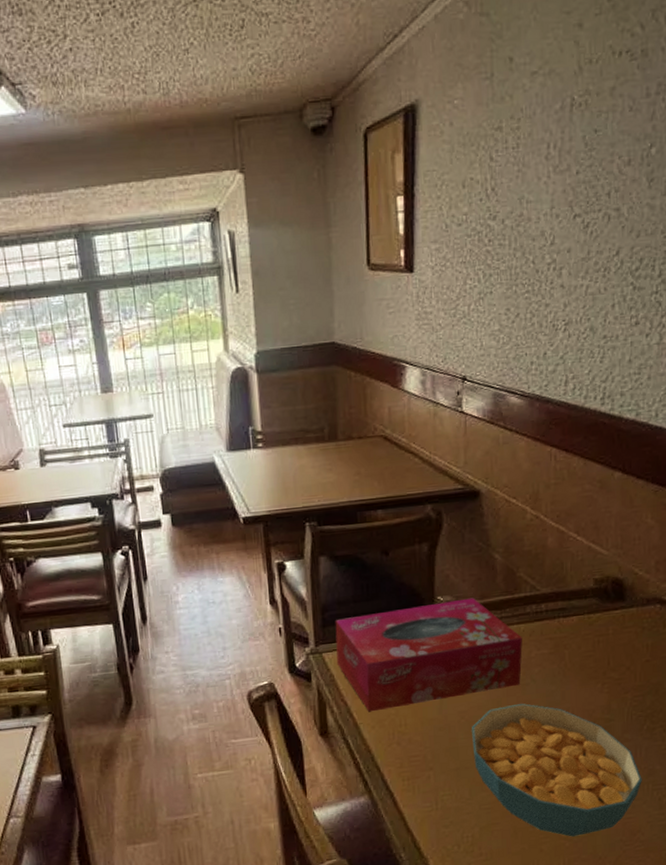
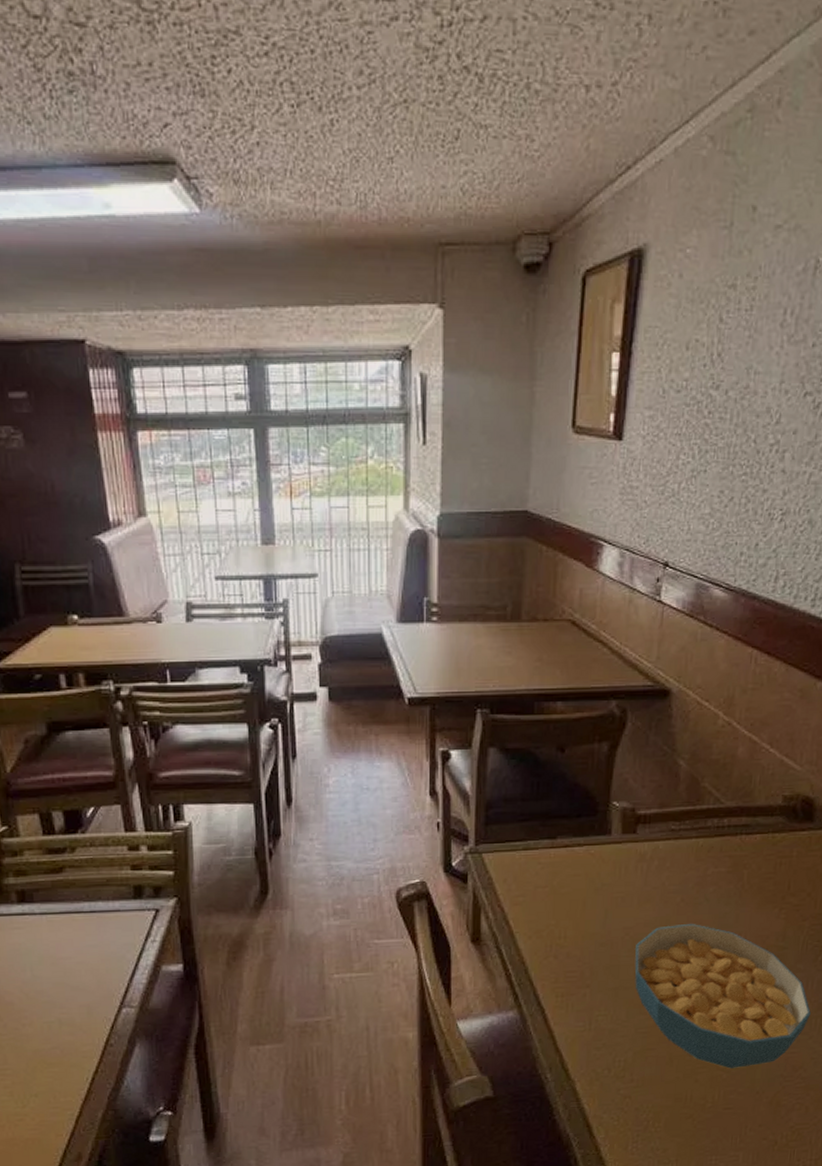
tissue box: present [335,597,522,712] -> none [497,806,700,921]

